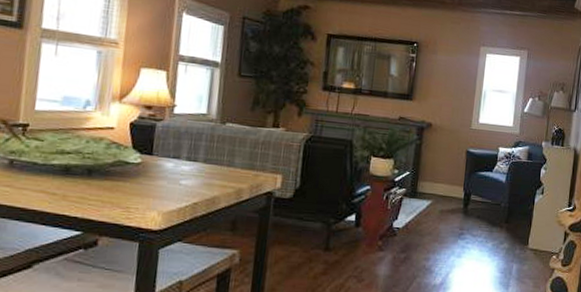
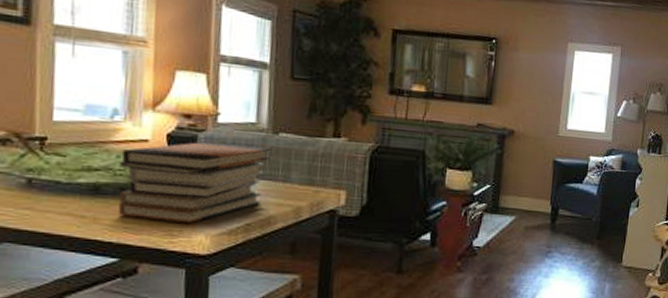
book stack: none [84,130,219,202] -> present [119,142,271,224]

